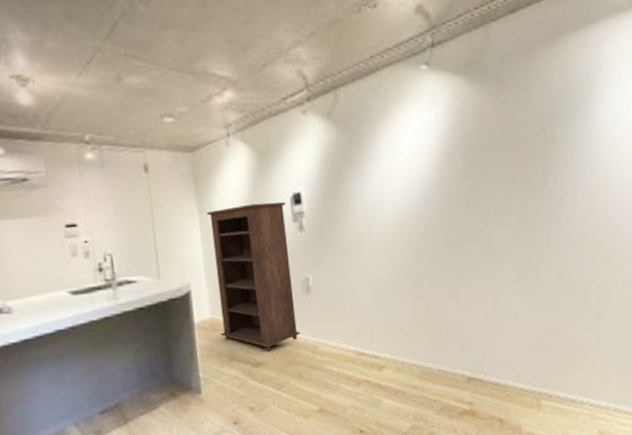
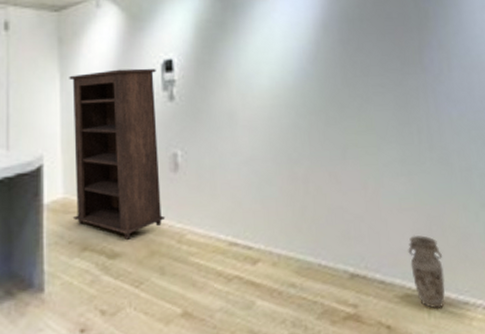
vase: none [522,344,555,406] -> present [408,235,445,309]

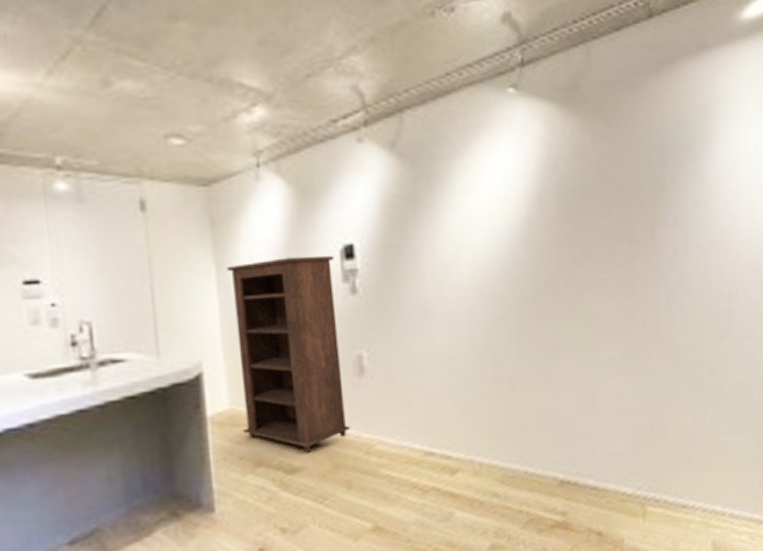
vase: present [408,235,445,309] -> none [625,437,663,513]

